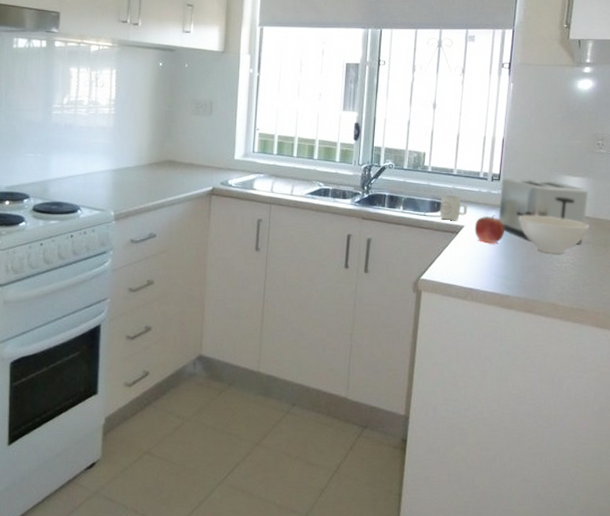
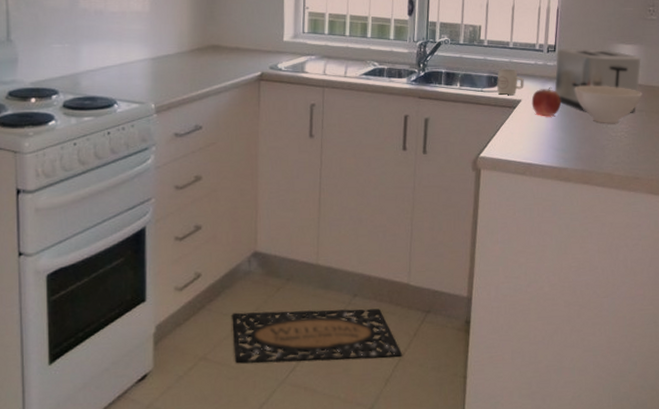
doormat: none [176,411,339,468] -> present [232,308,403,363]

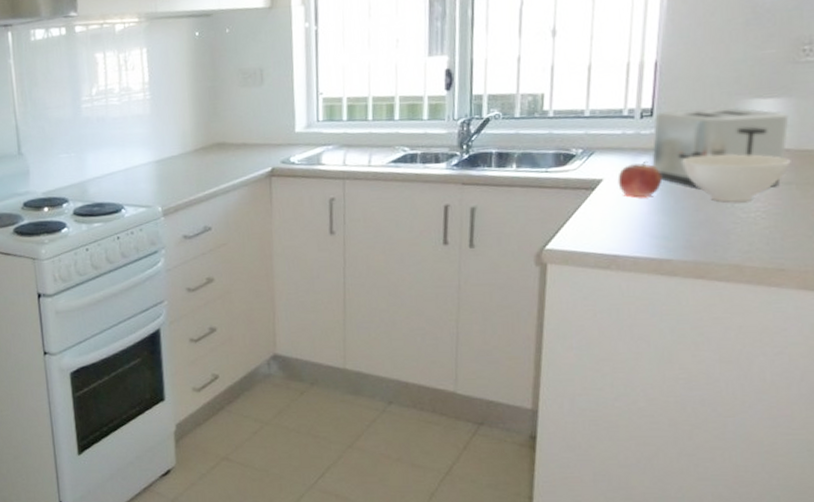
doormat: present [232,308,403,363] -> none [253,415,451,470]
mug: present [497,69,524,96] -> none [567,142,607,175]

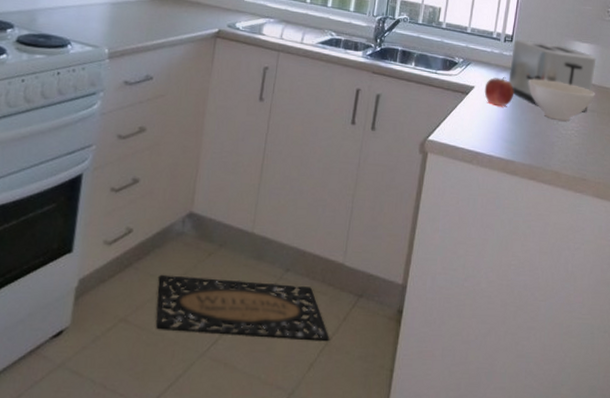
doormat: none [253,415,451,470] -> present [155,274,330,341]

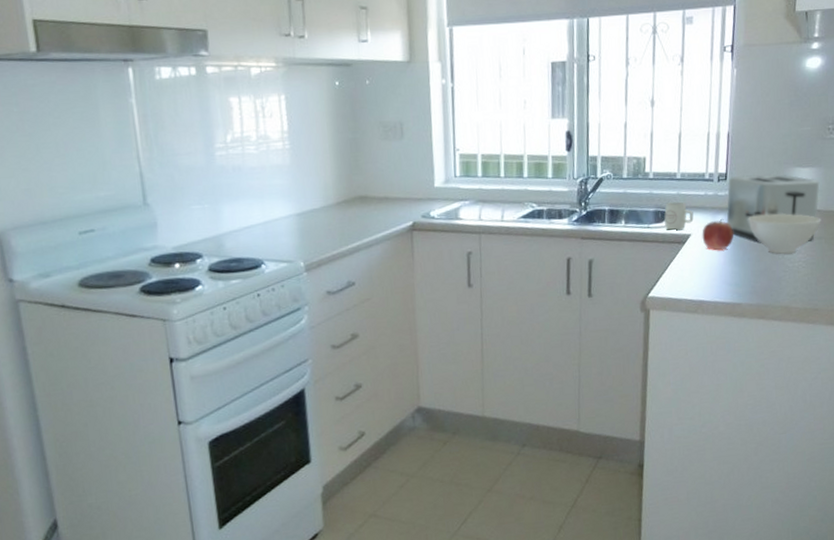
doormat: present [155,274,330,341] -> none [399,457,576,518]
mug: none [451,53,479,81] -> present [664,201,694,231]

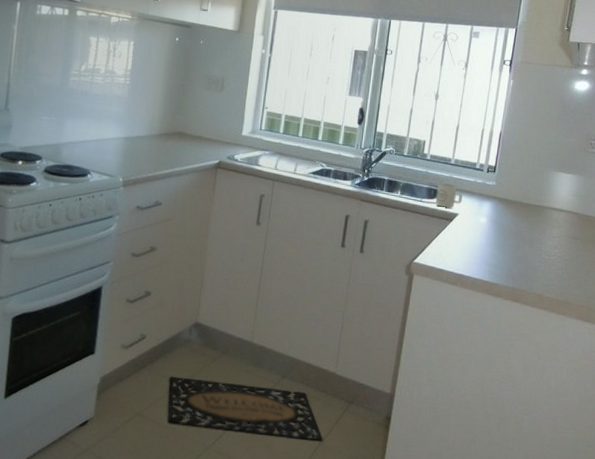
doormat: none [399,457,576,518] -> present [167,376,324,441]
fruit: present [702,218,733,250] -> none [468,204,497,232]
toaster: present [726,173,820,242] -> none [491,170,579,239]
bowl: present [748,213,821,255] -> none [511,207,578,248]

